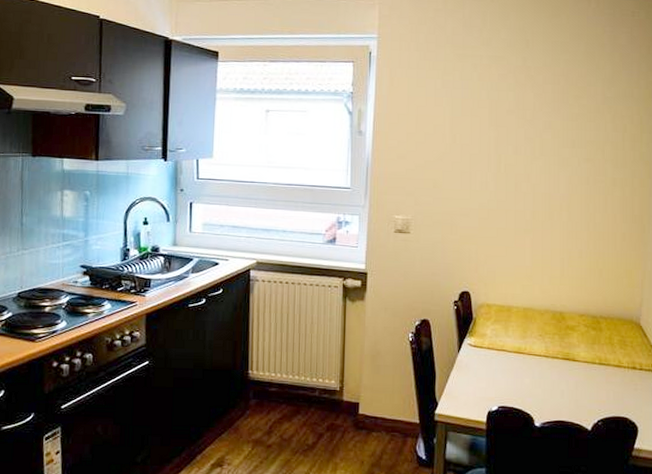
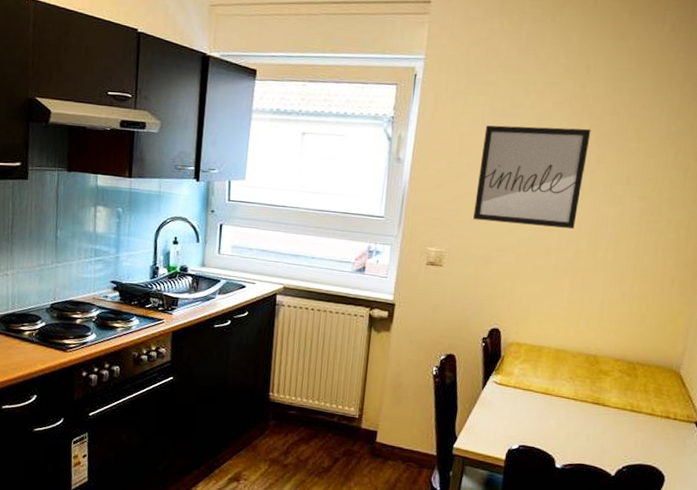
wall art: none [435,97,536,192] -> present [473,125,591,230]

